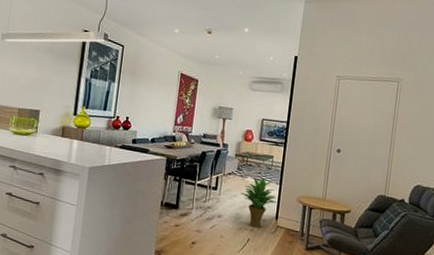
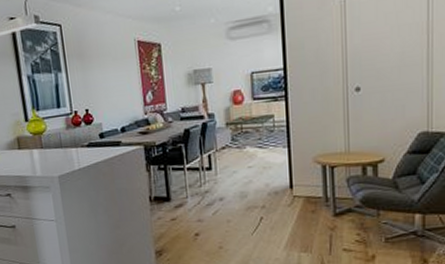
potted plant: present [240,177,277,228] -> none [241,144,289,204]

